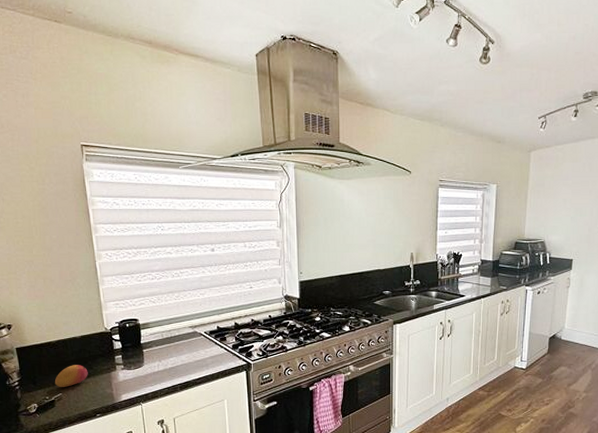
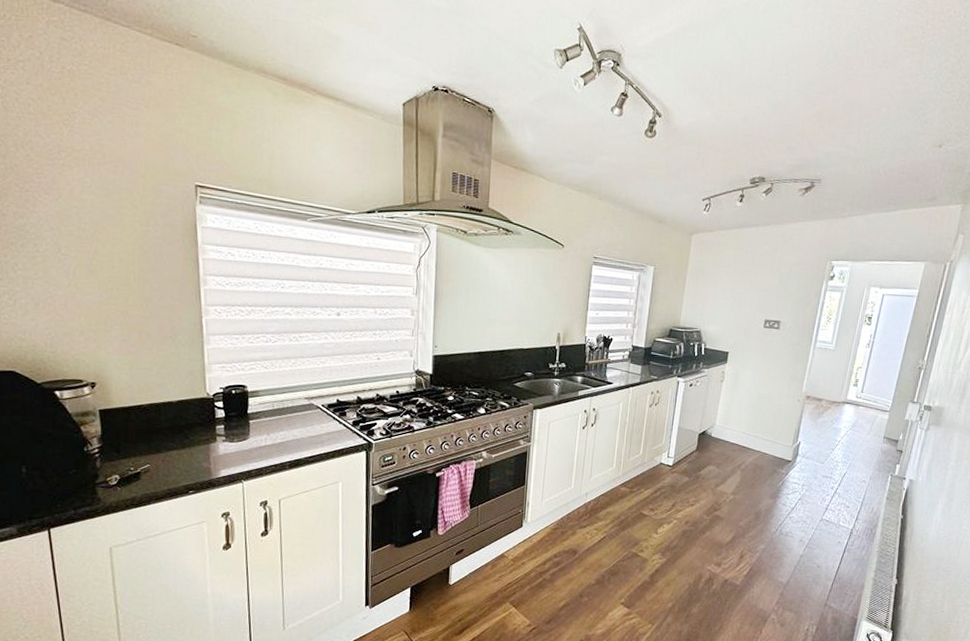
fruit: present [55,365,88,387] -> none [143,433,183,458]

